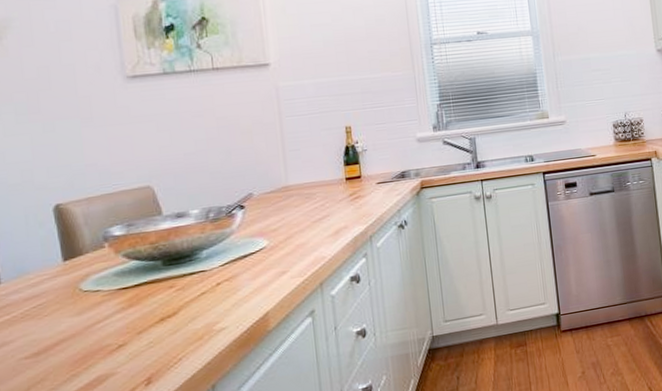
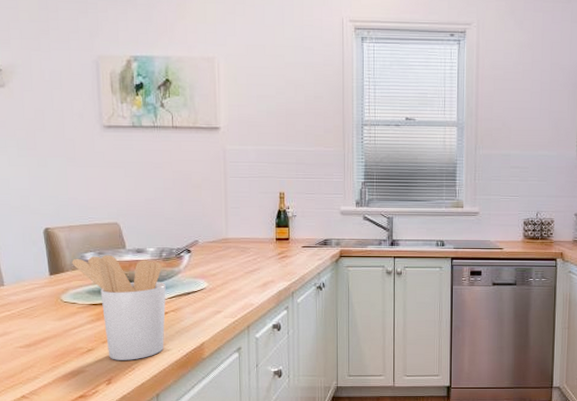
utensil holder: none [92,224,219,353] -> present [72,255,166,360]

